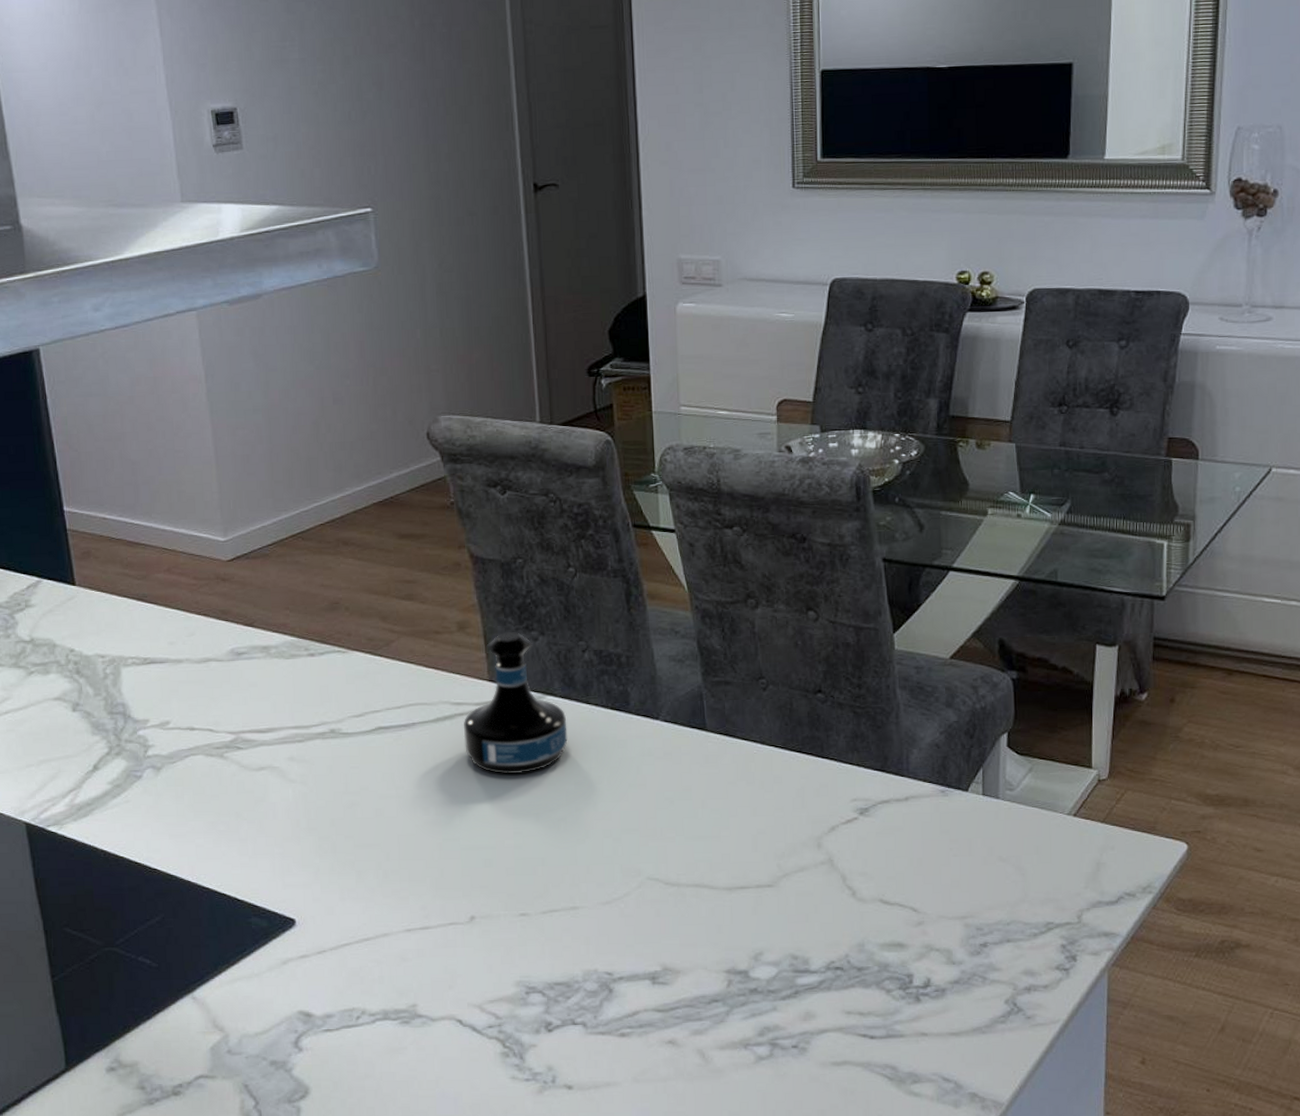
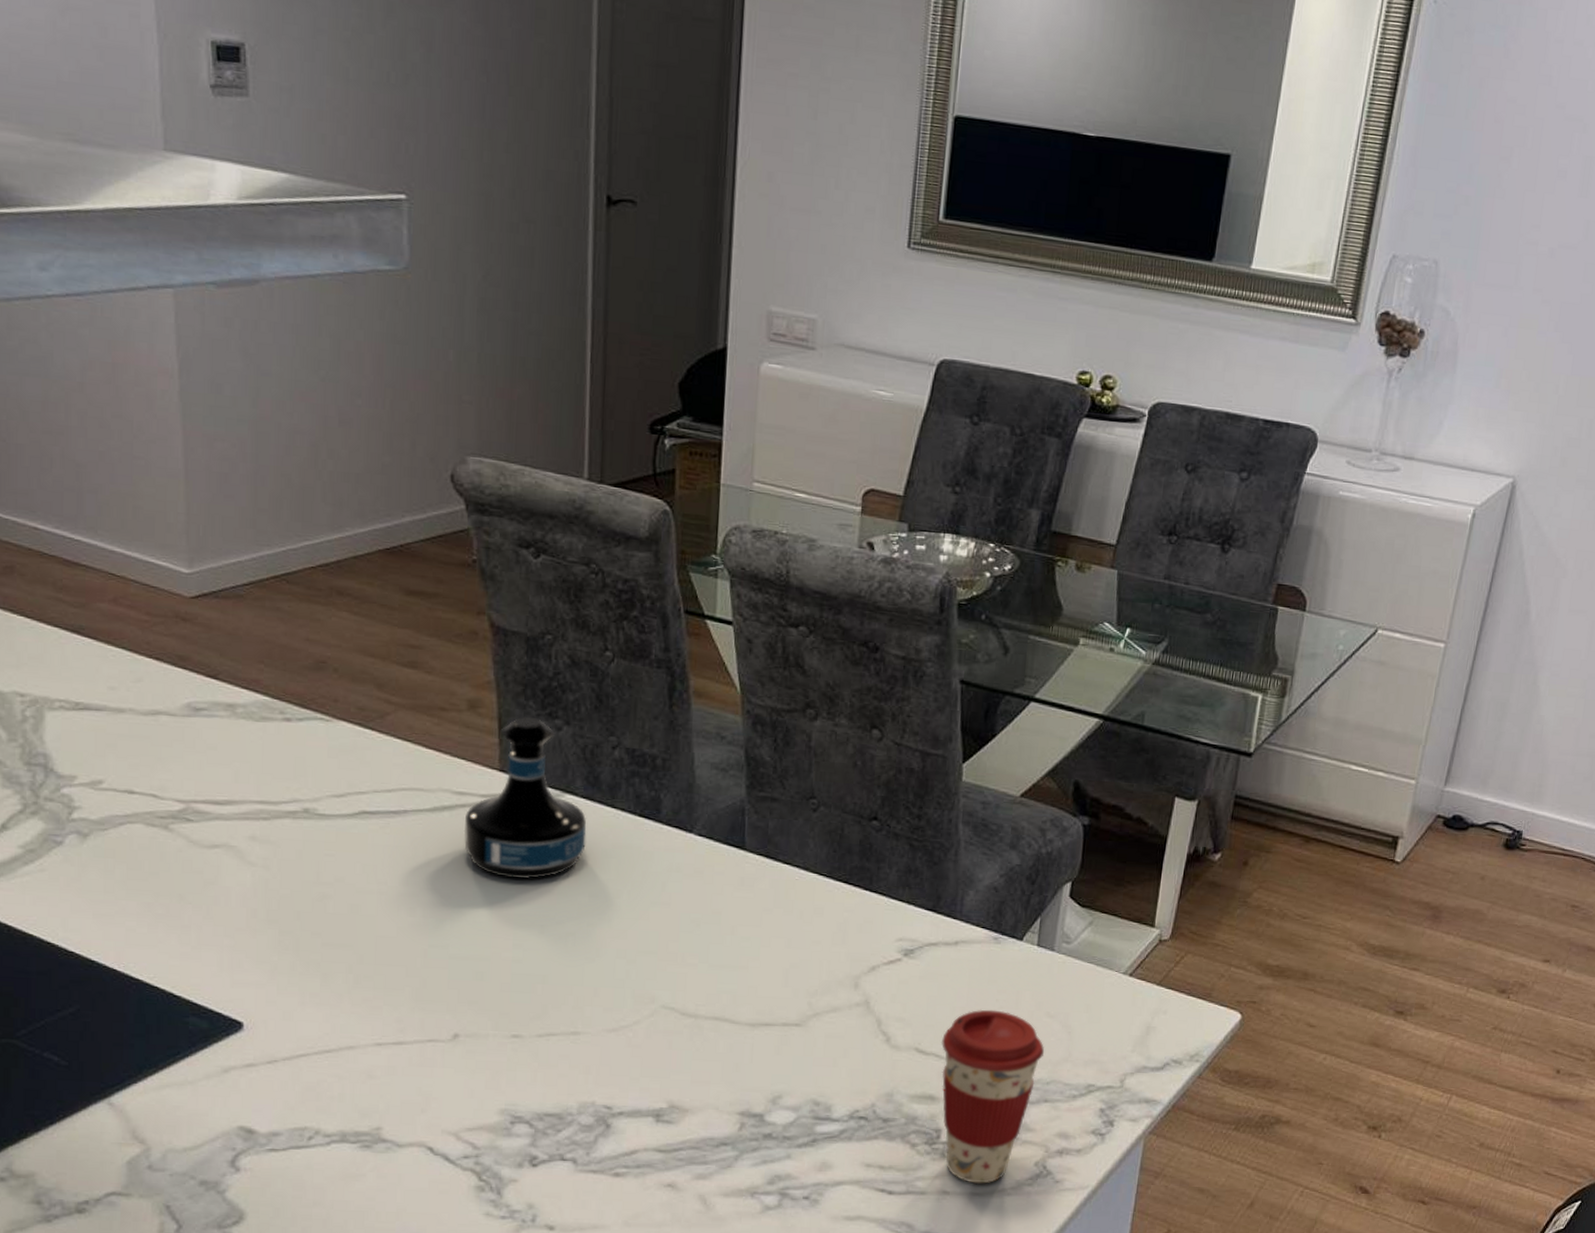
coffee cup: none [903,858,1002,1024] -> present [941,1009,1045,1184]

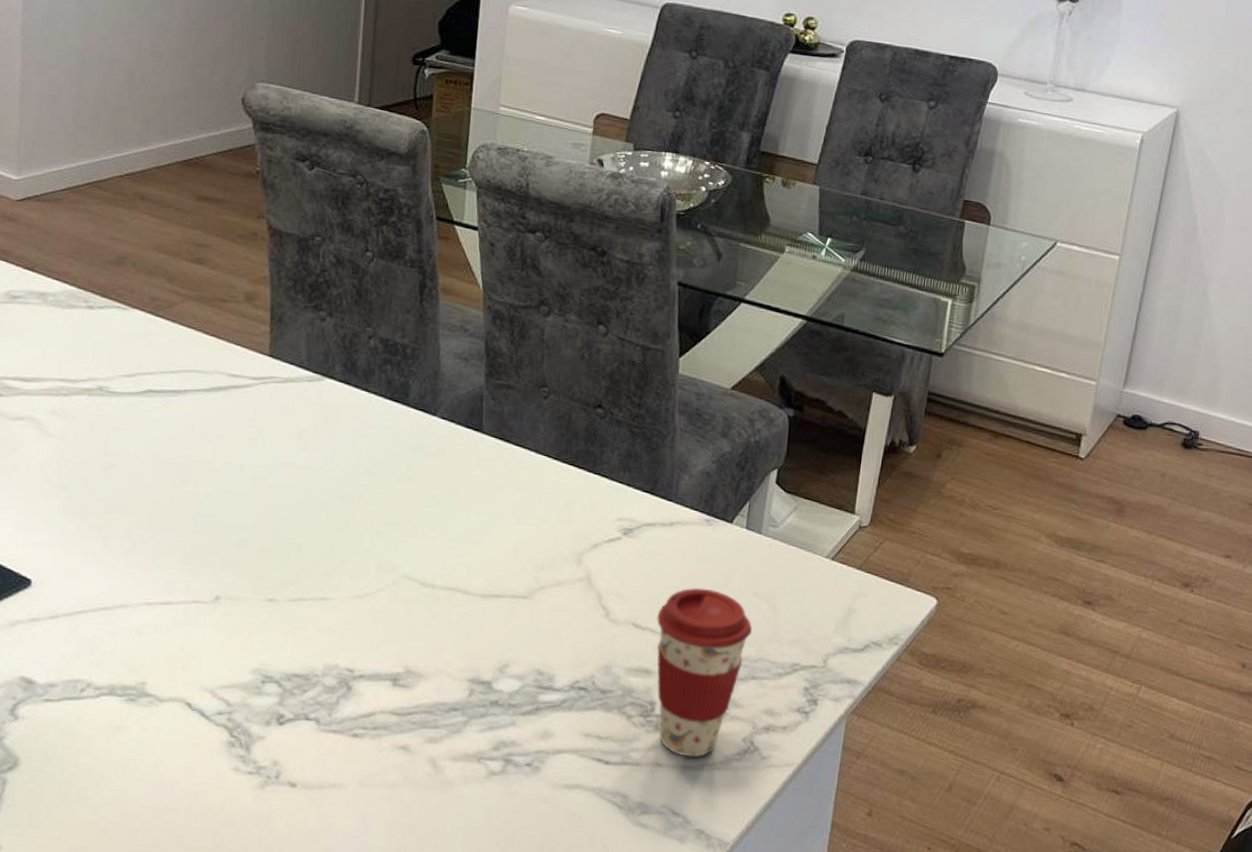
tequila bottle: present [463,716,587,880] -> none [235,308,343,455]

